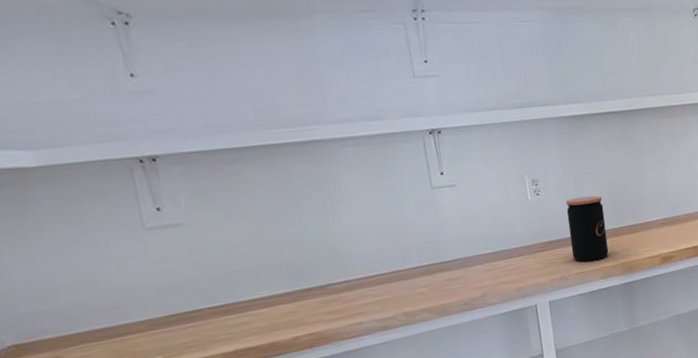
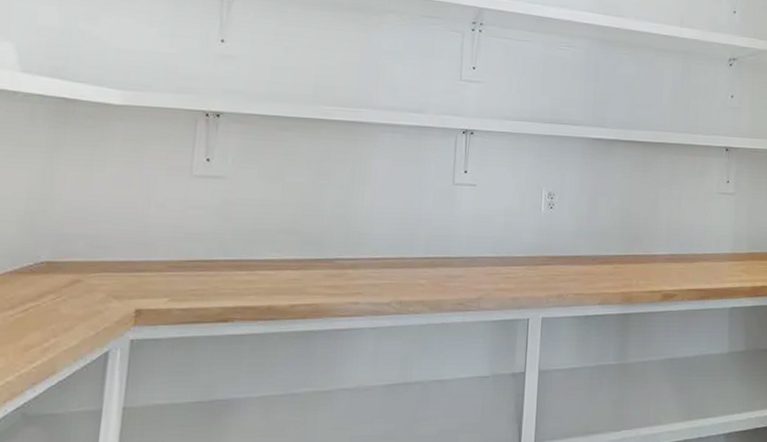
coffee jar: present [566,195,609,263] -> none [573,218,613,285]

